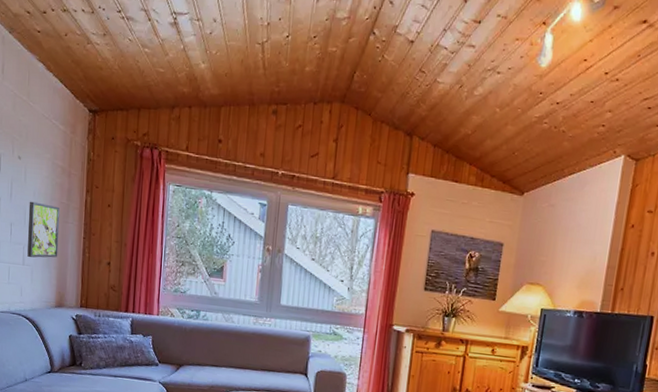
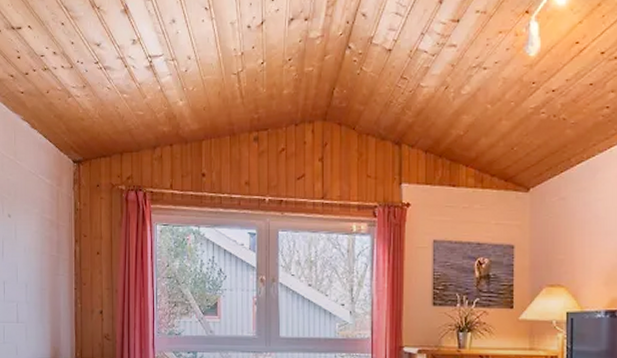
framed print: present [27,201,60,258] -> none [20,257,51,314]

